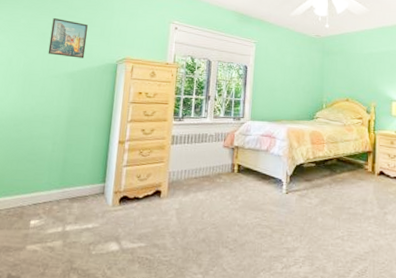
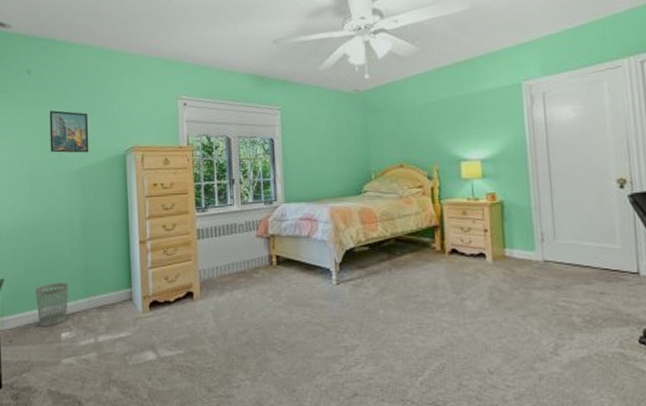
wastebasket: none [9,172,46,213] -> present [34,283,69,326]

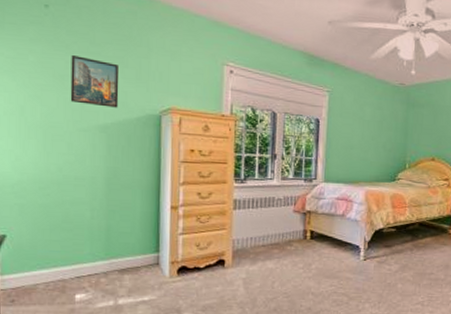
wastebasket: present [34,283,69,326] -> none [44,243,87,287]

